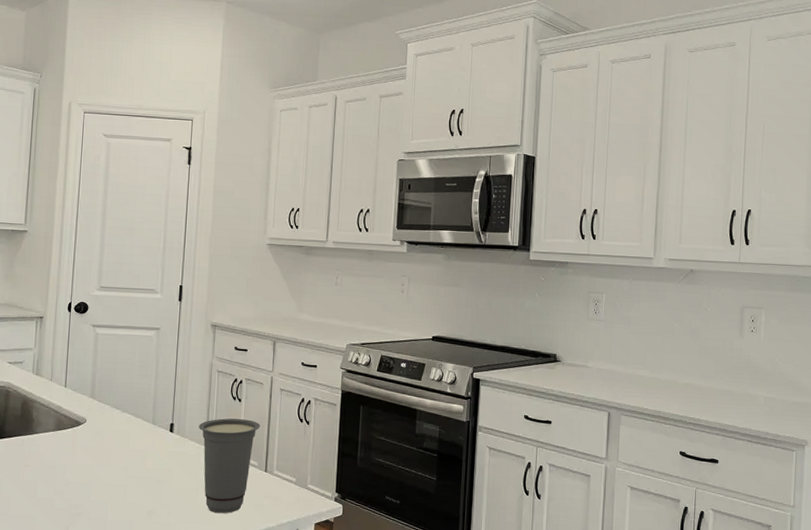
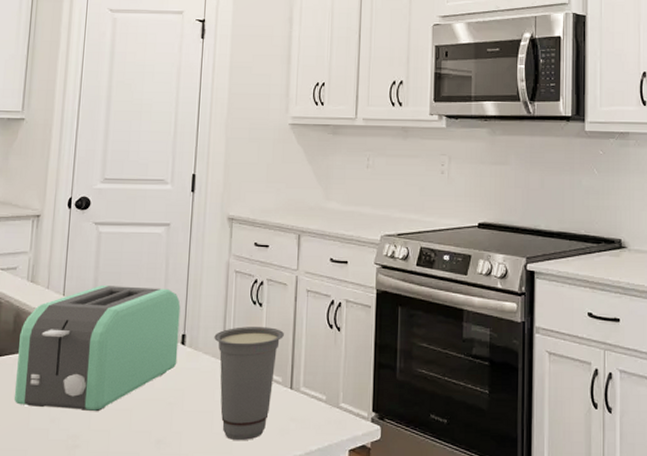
toaster: none [22,379,169,487] -> present [13,286,181,412]

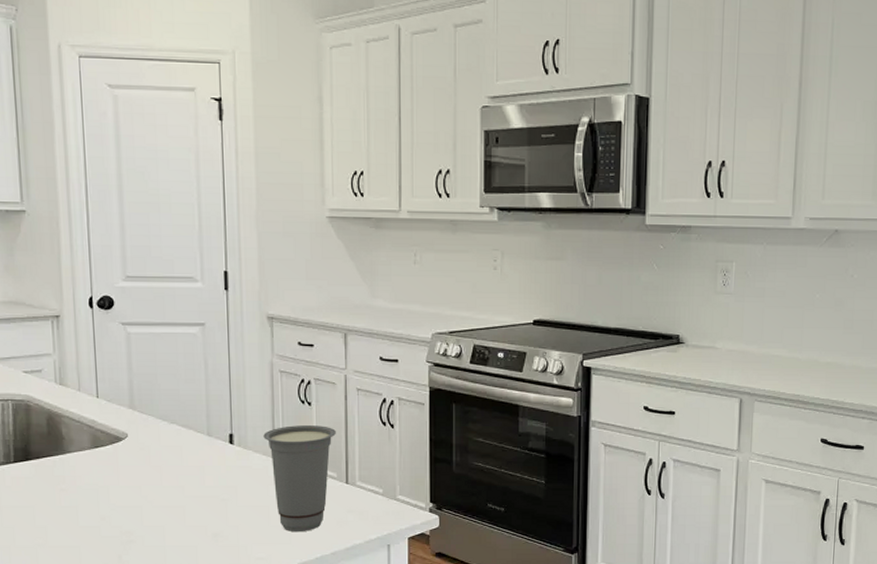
toaster: present [13,286,181,412] -> none [56,387,227,509]

